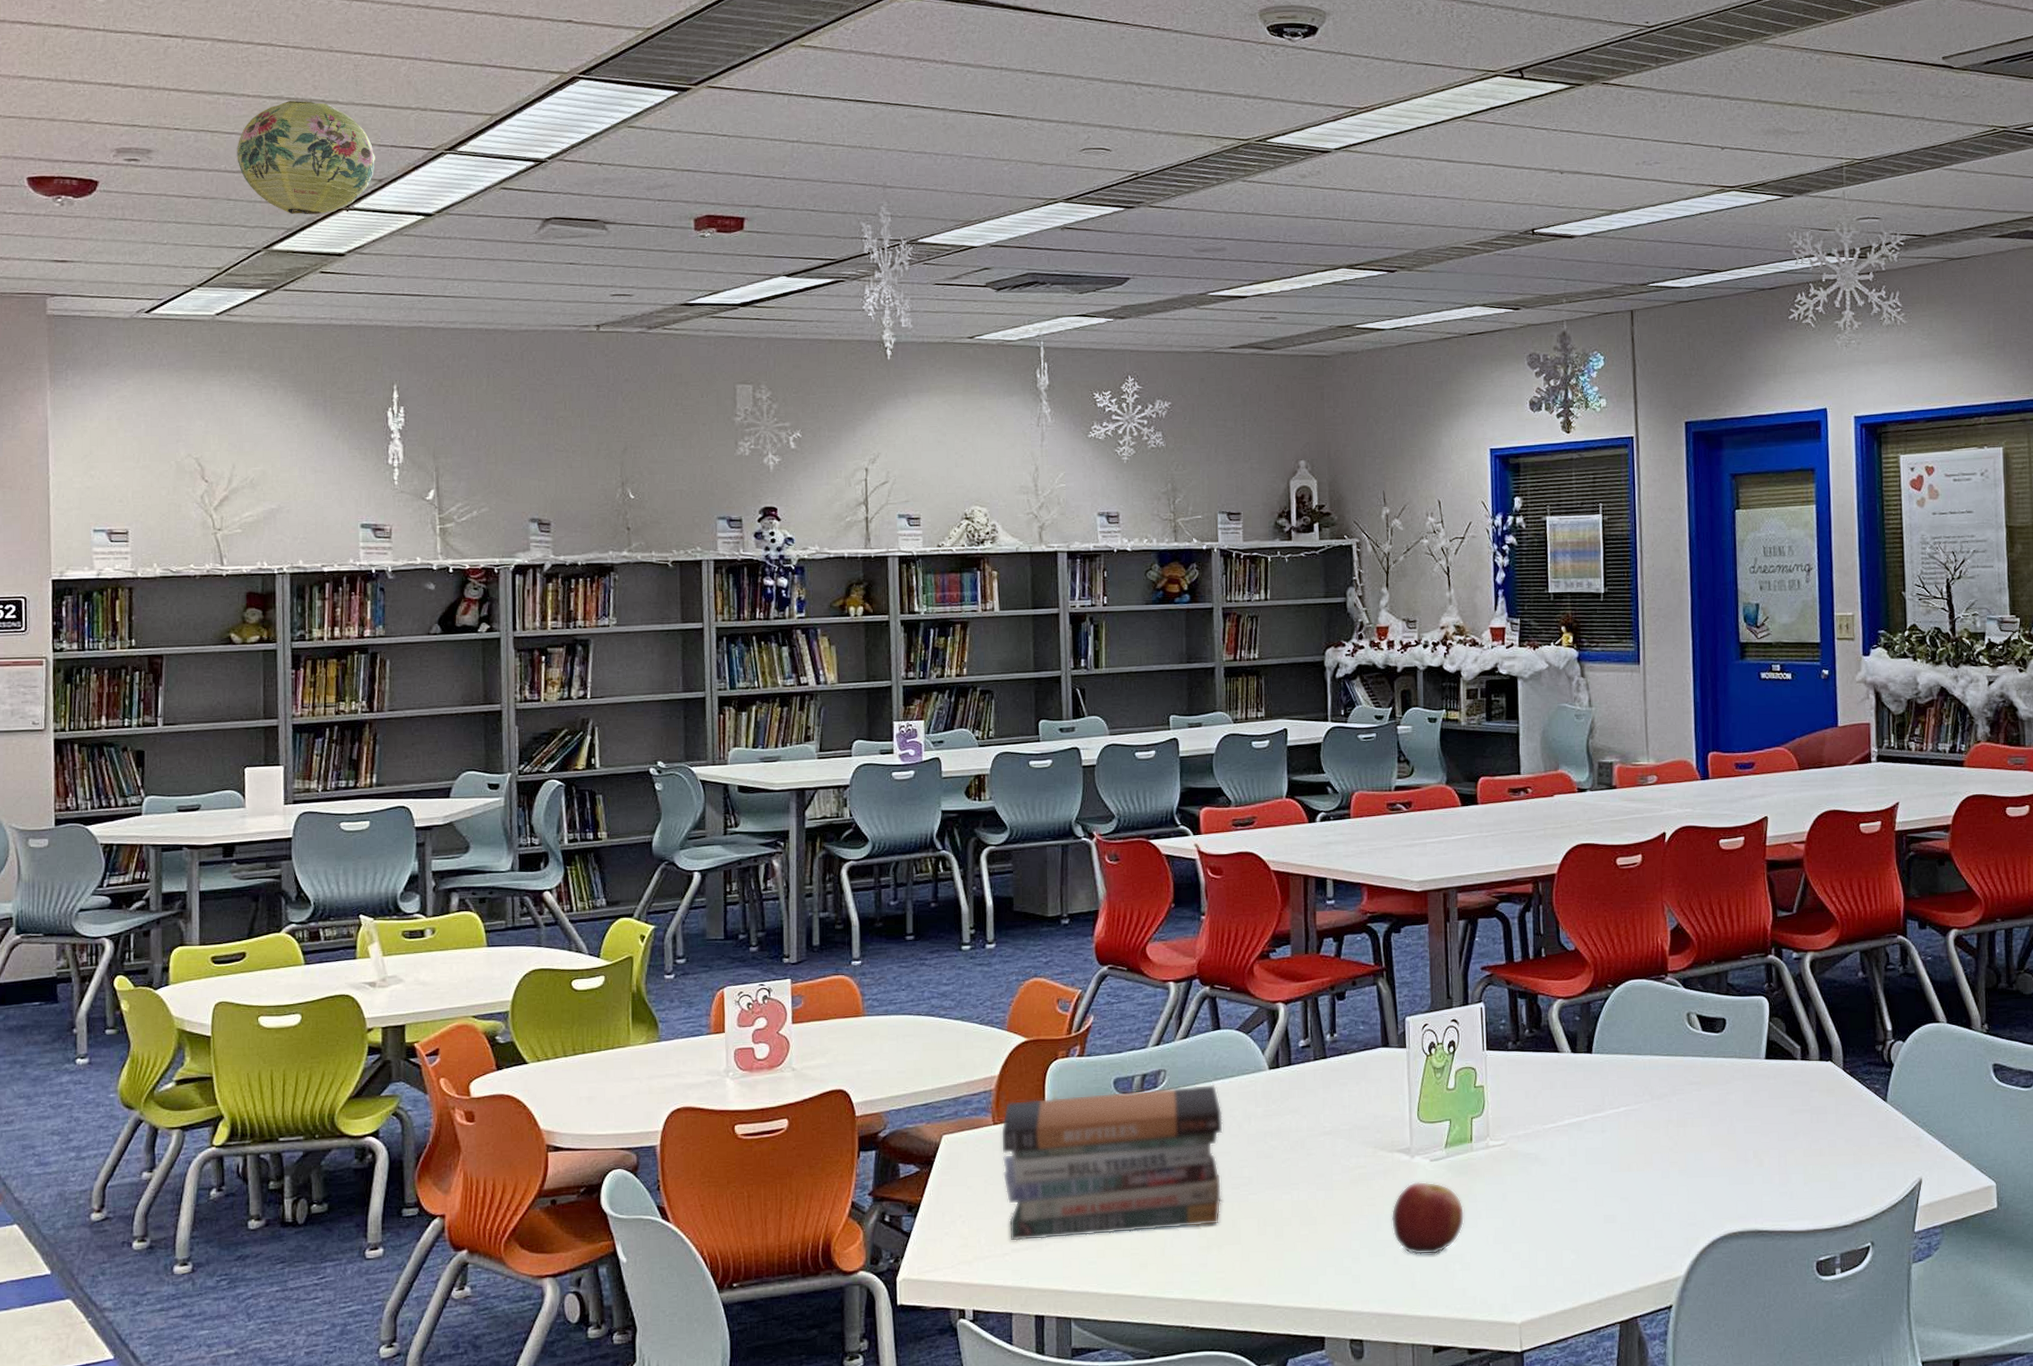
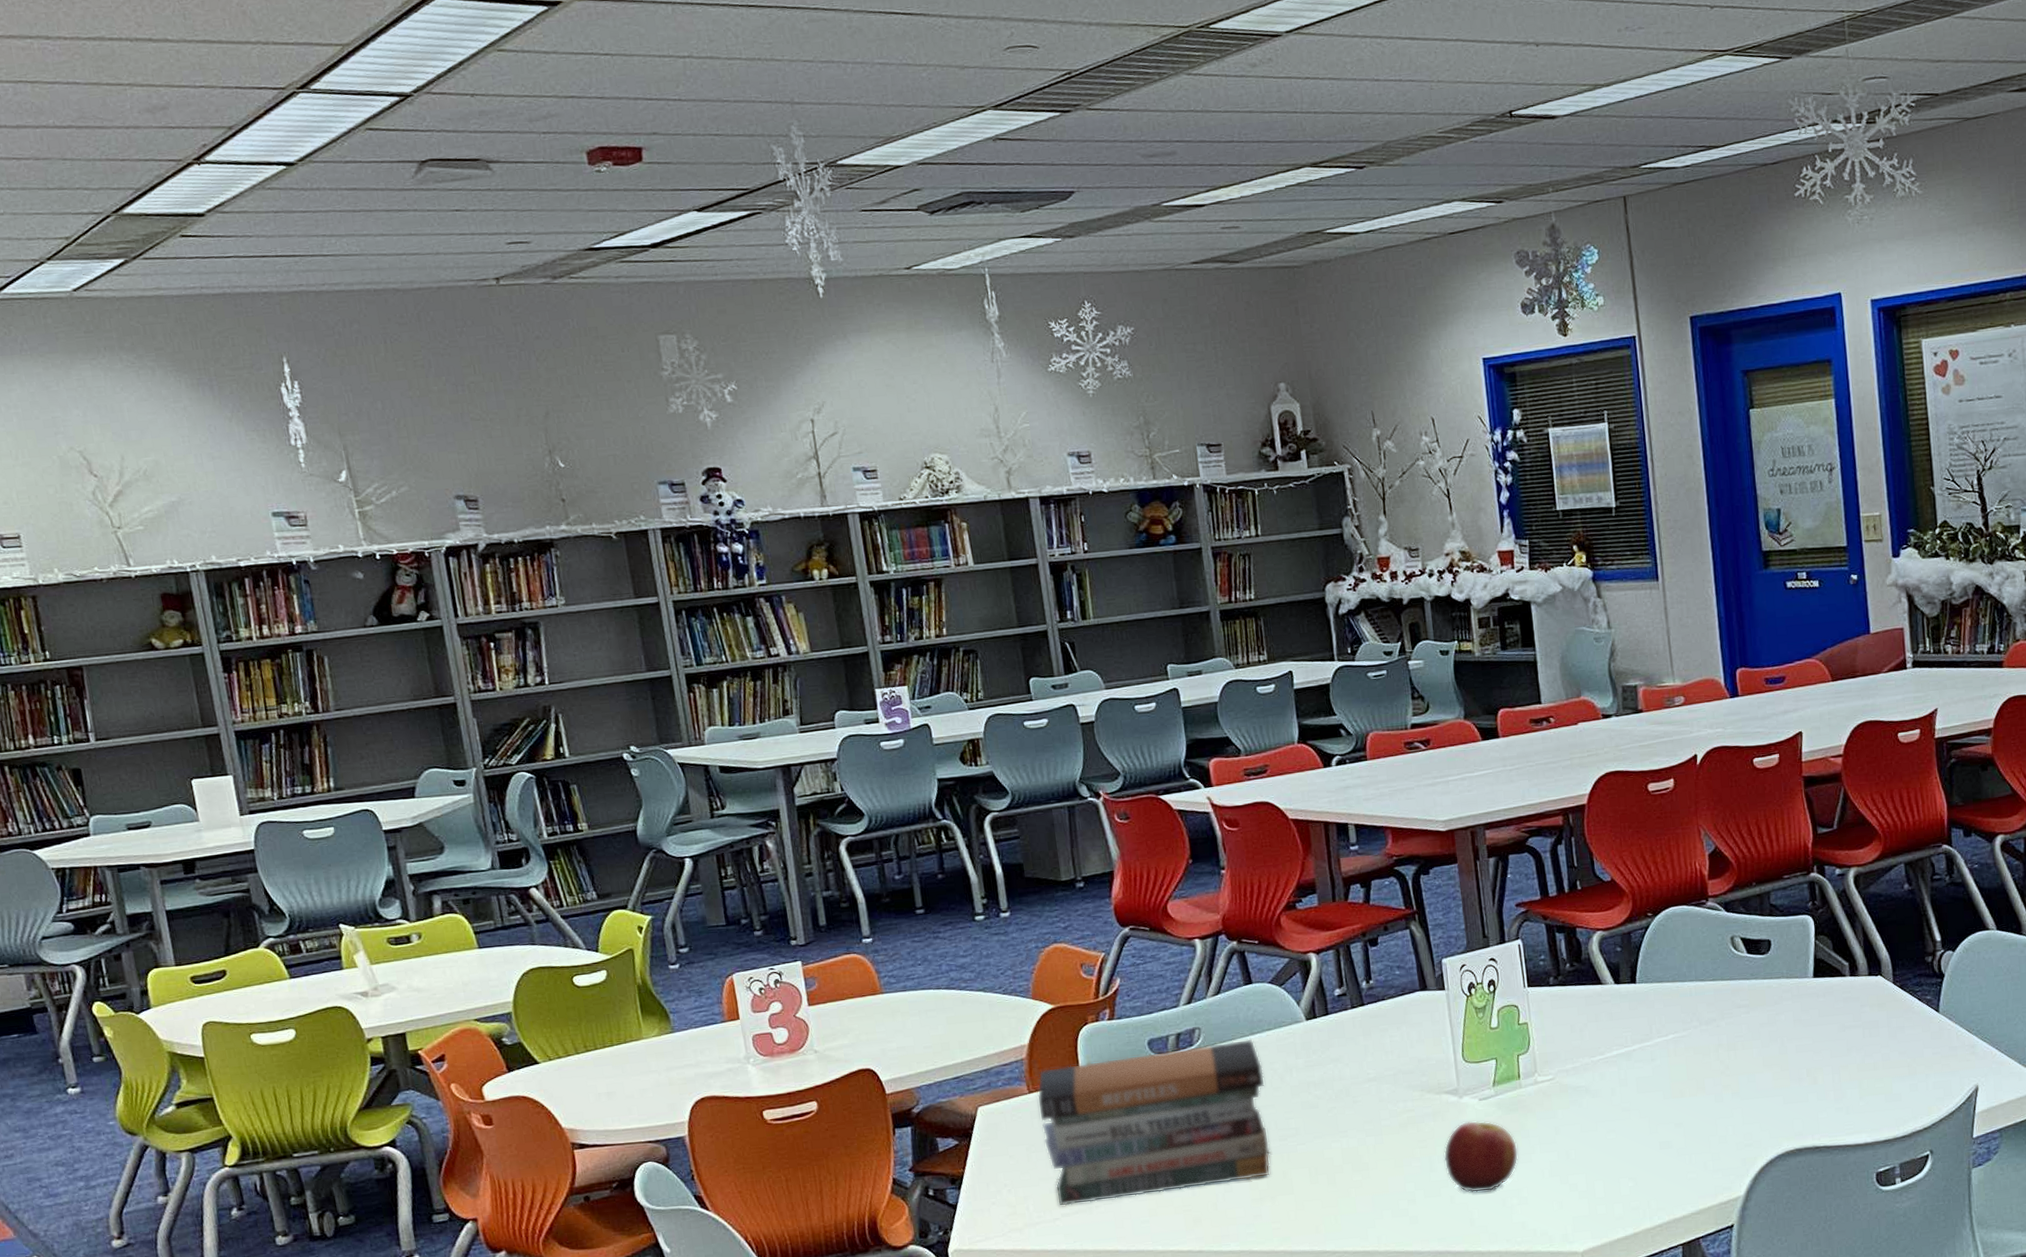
paper lantern: present [237,100,375,215] -> none [62,40,222,172]

